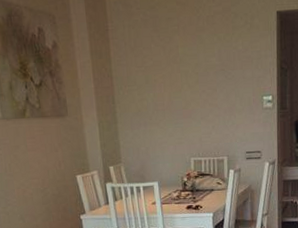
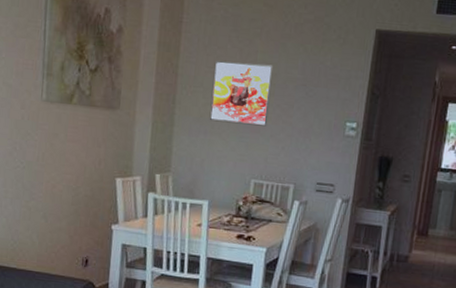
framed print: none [143,56,197,114] -> present [209,61,274,127]

